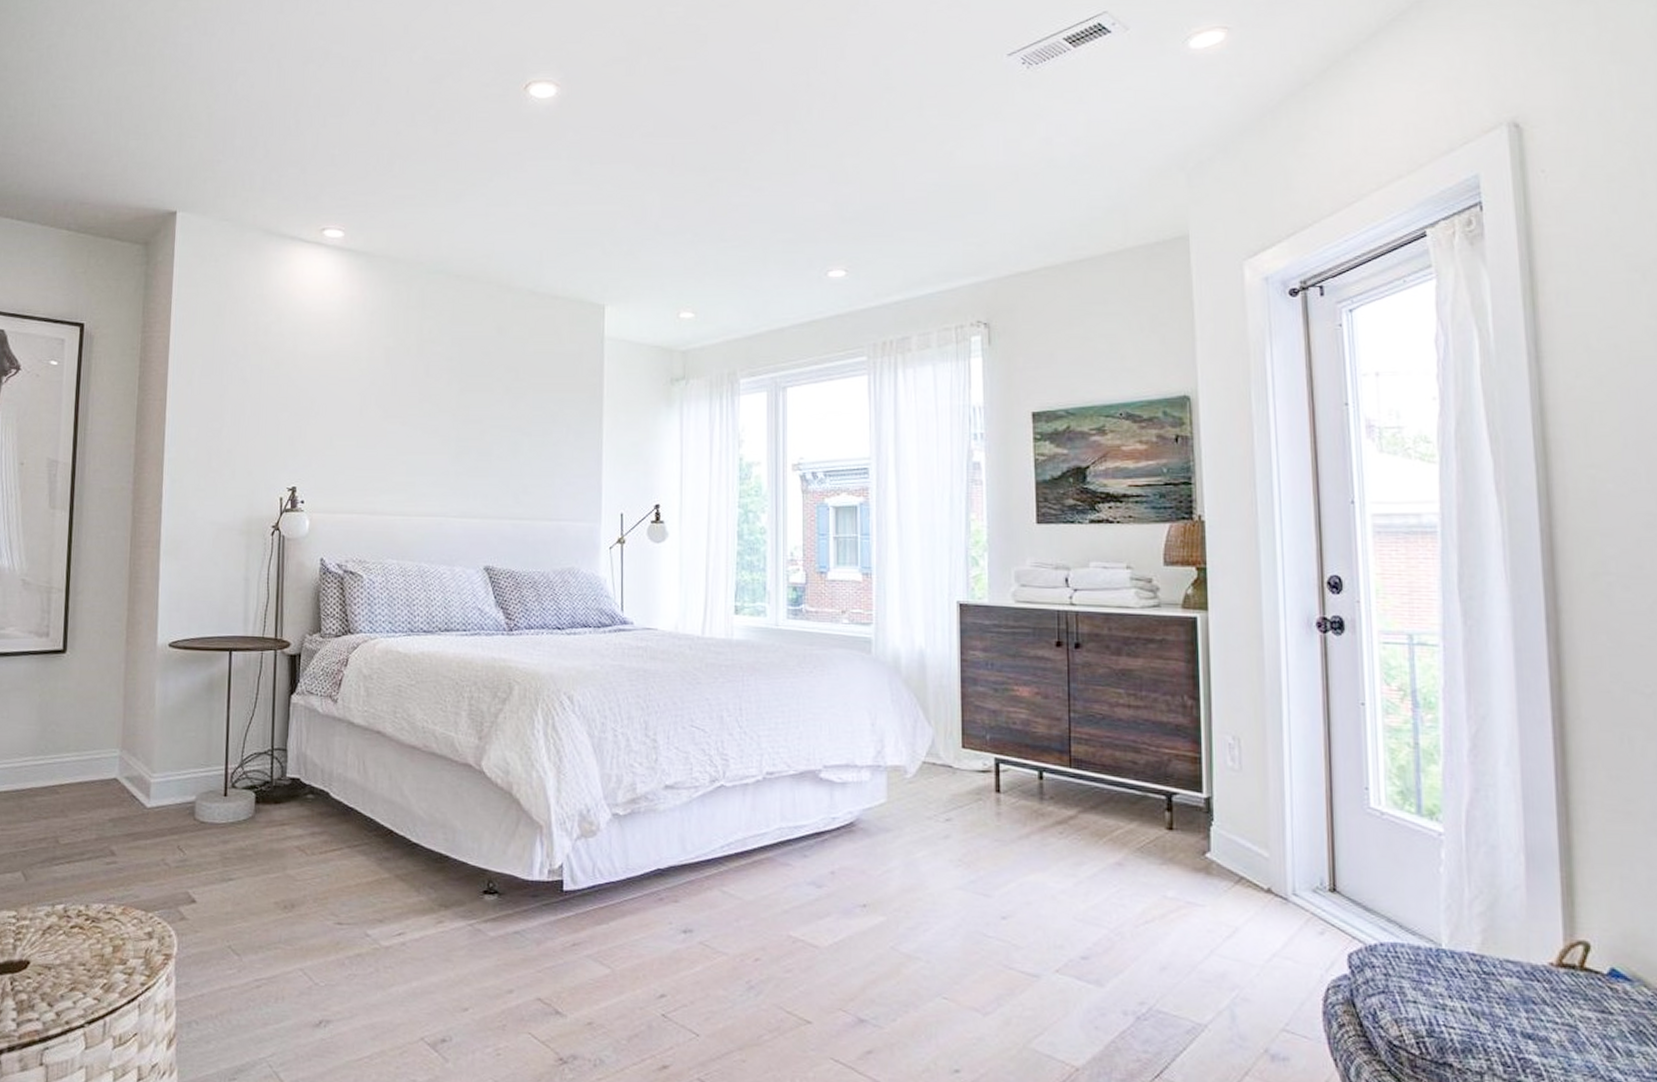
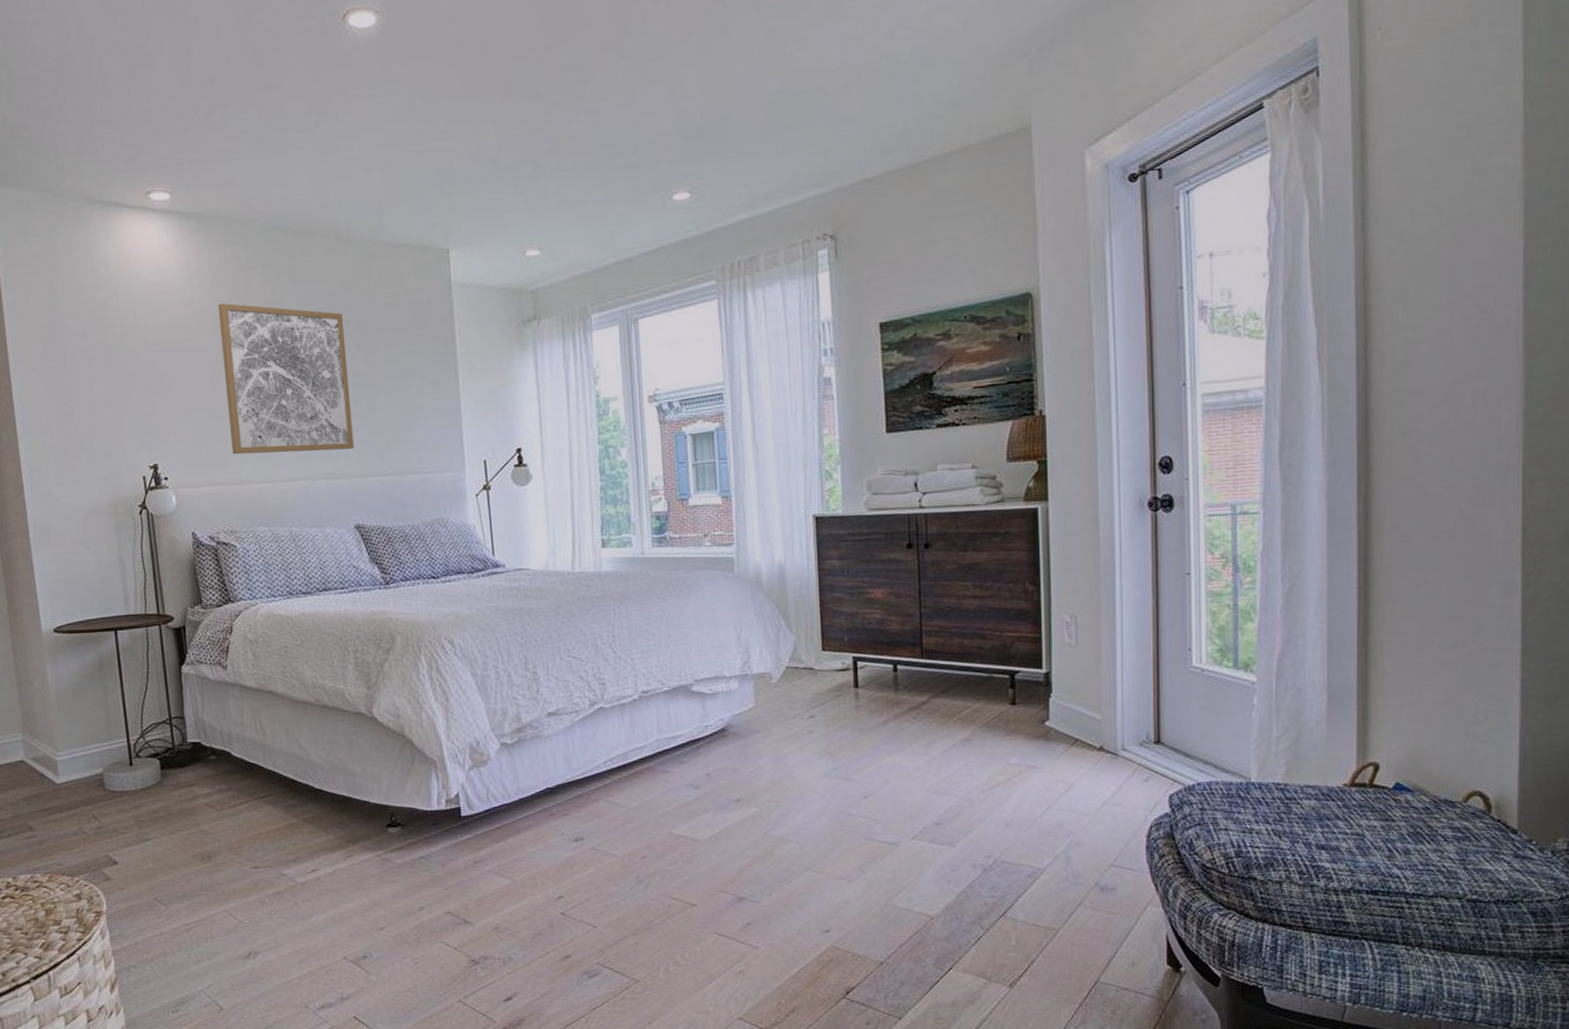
wall art: none [371,337,495,489] -> present [218,303,354,455]

